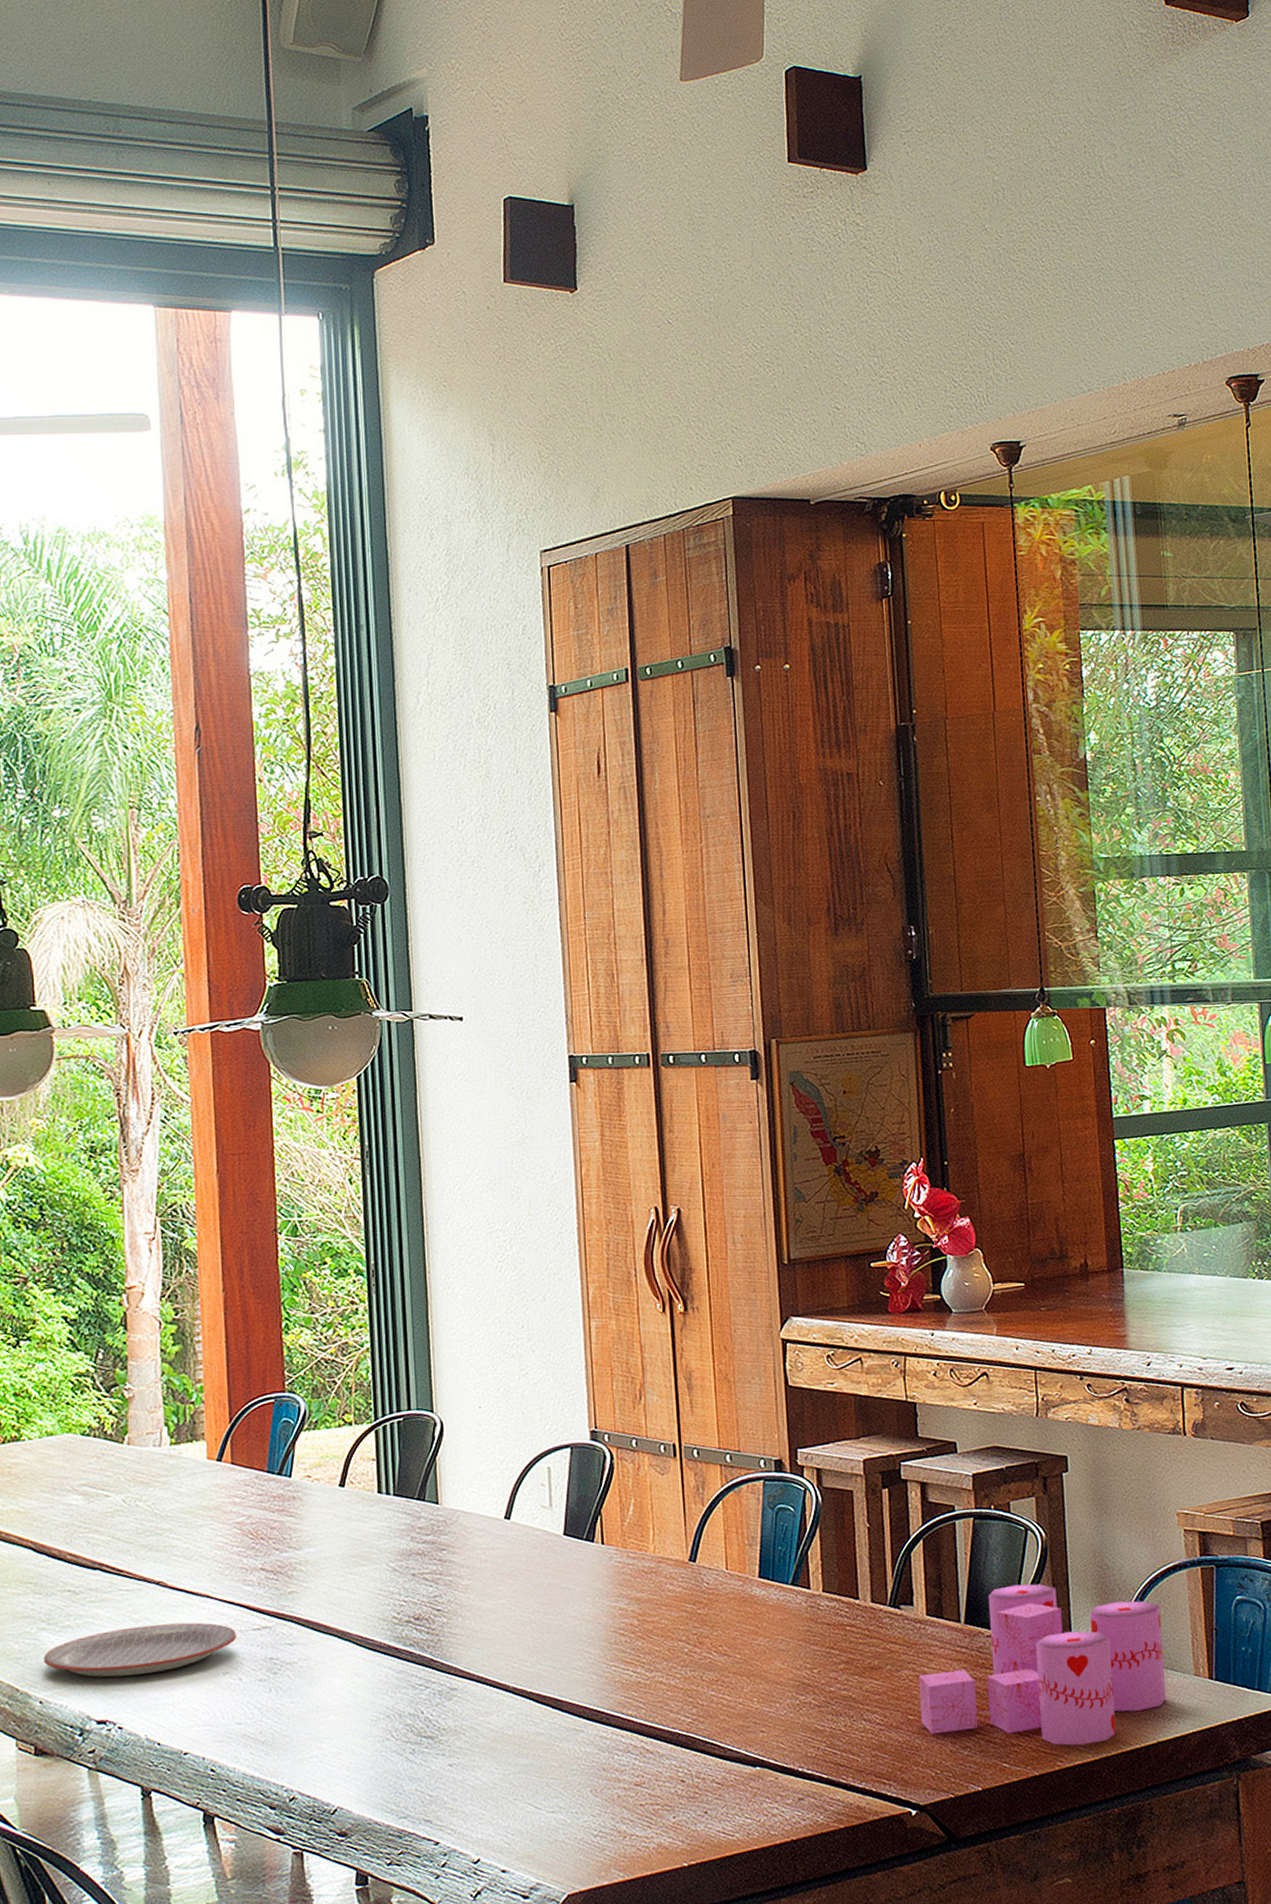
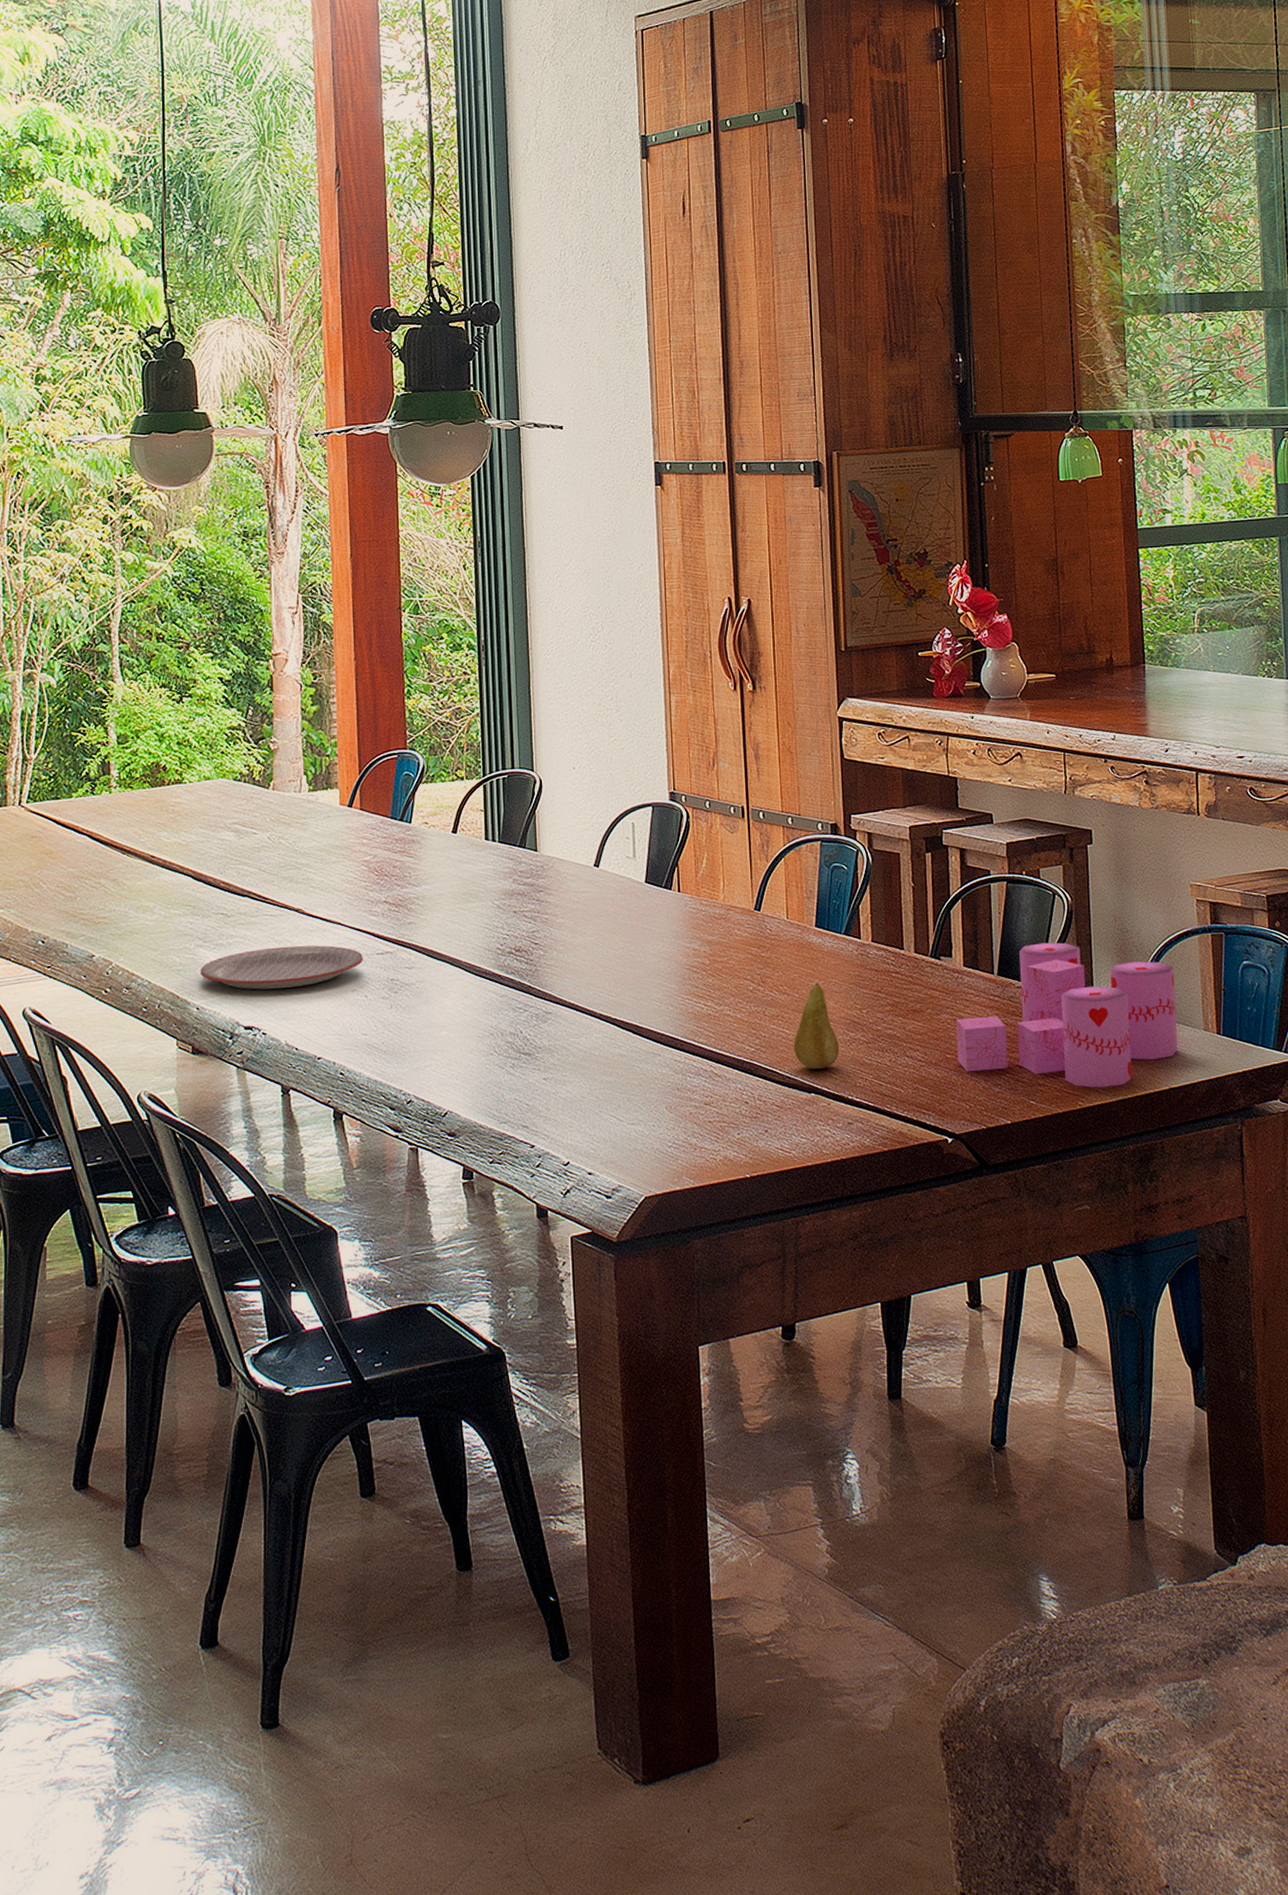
fruit: none [735,1641,788,1740] -> present [793,983,840,1070]

